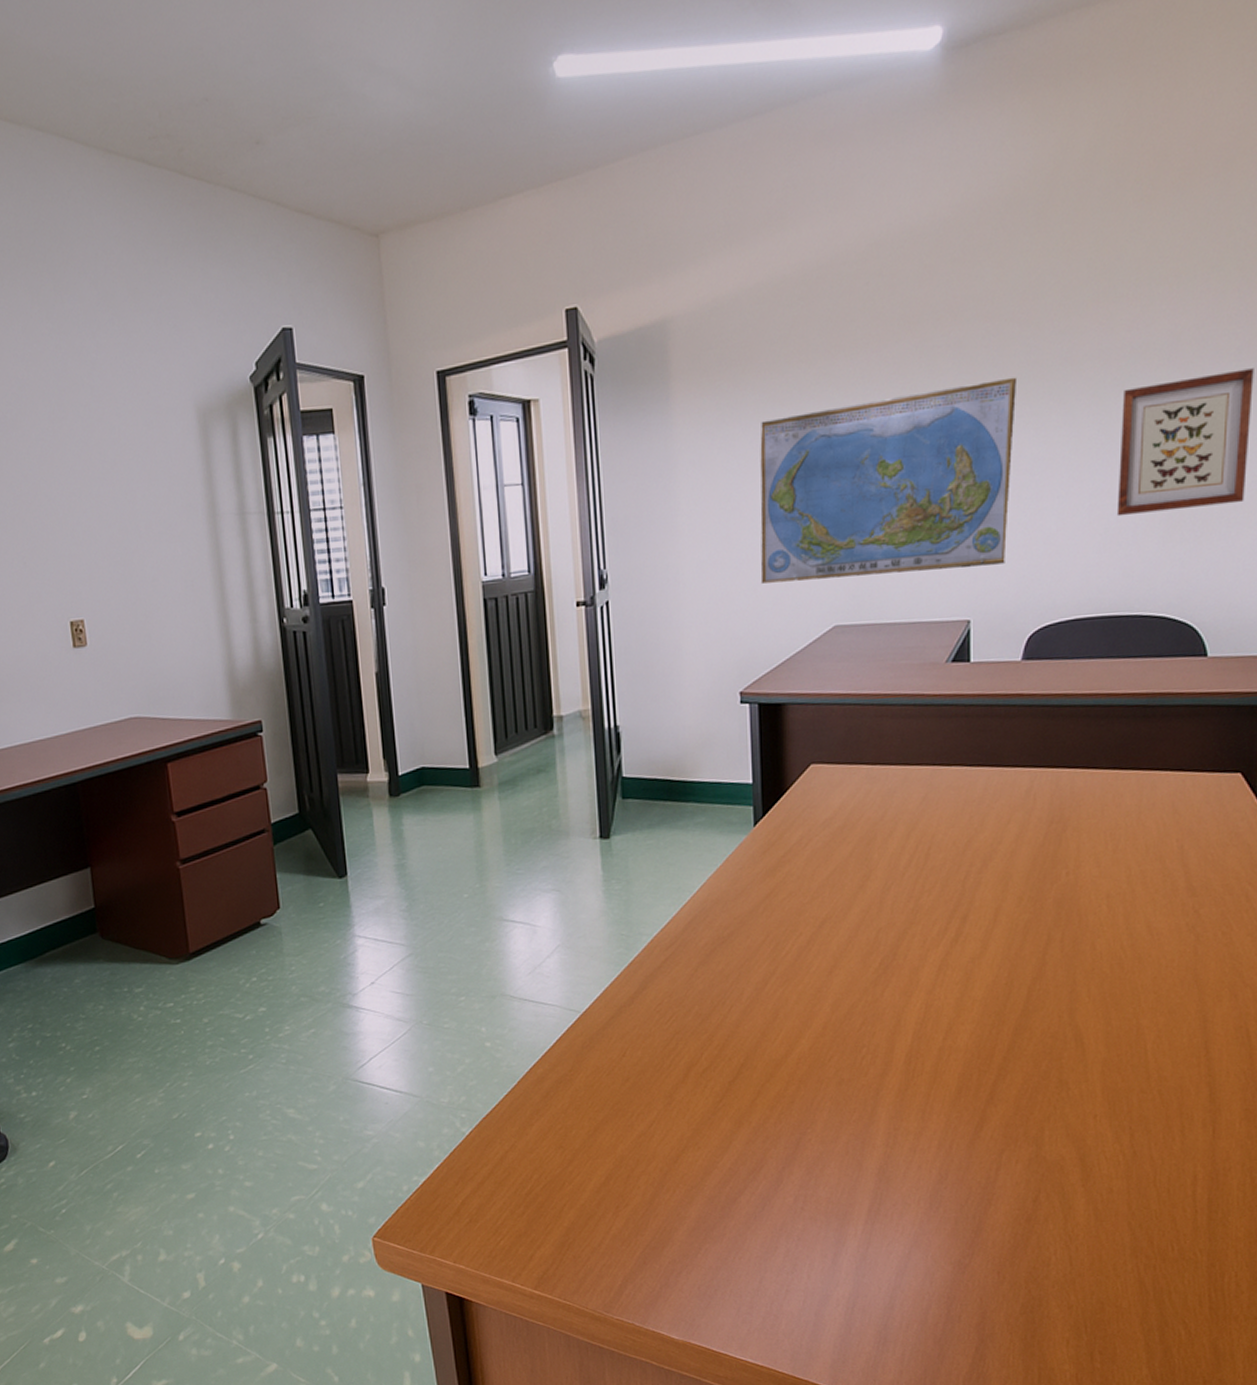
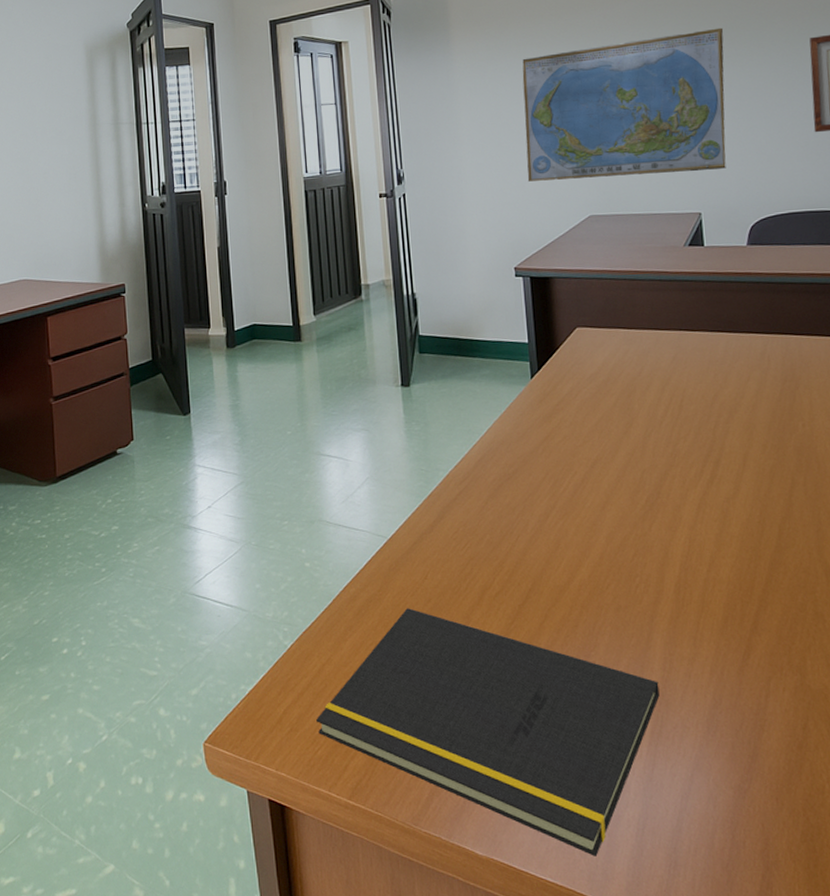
notepad: none [498,1088,880,1336] -> present [316,608,660,856]

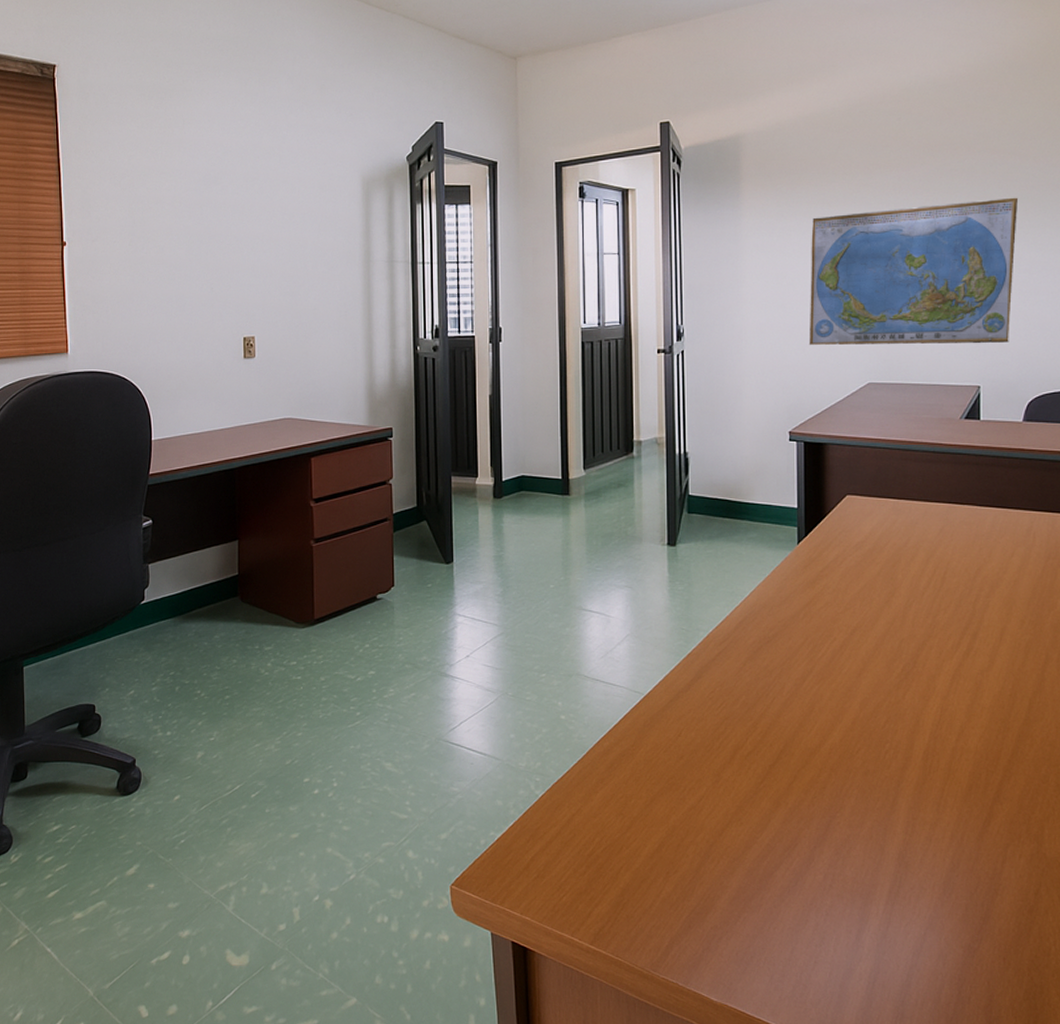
notepad: present [316,608,660,856] -> none [563,764,900,1006]

